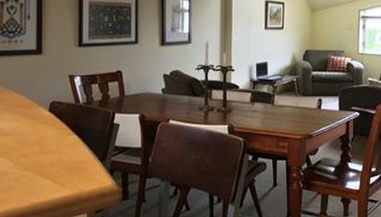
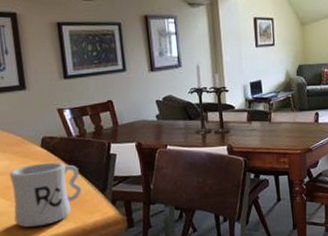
mug: none [15,127,82,190] -> present [10,162,82,227]

